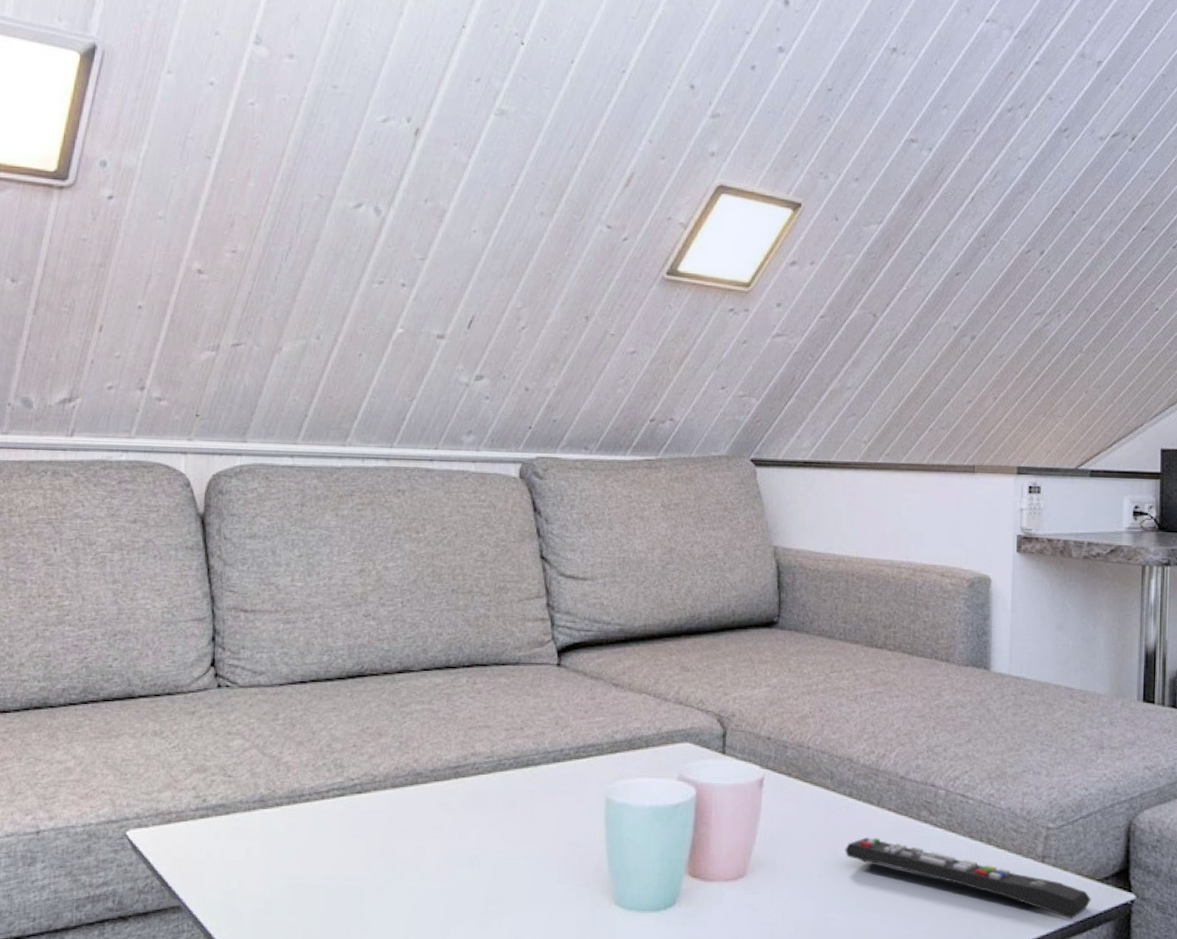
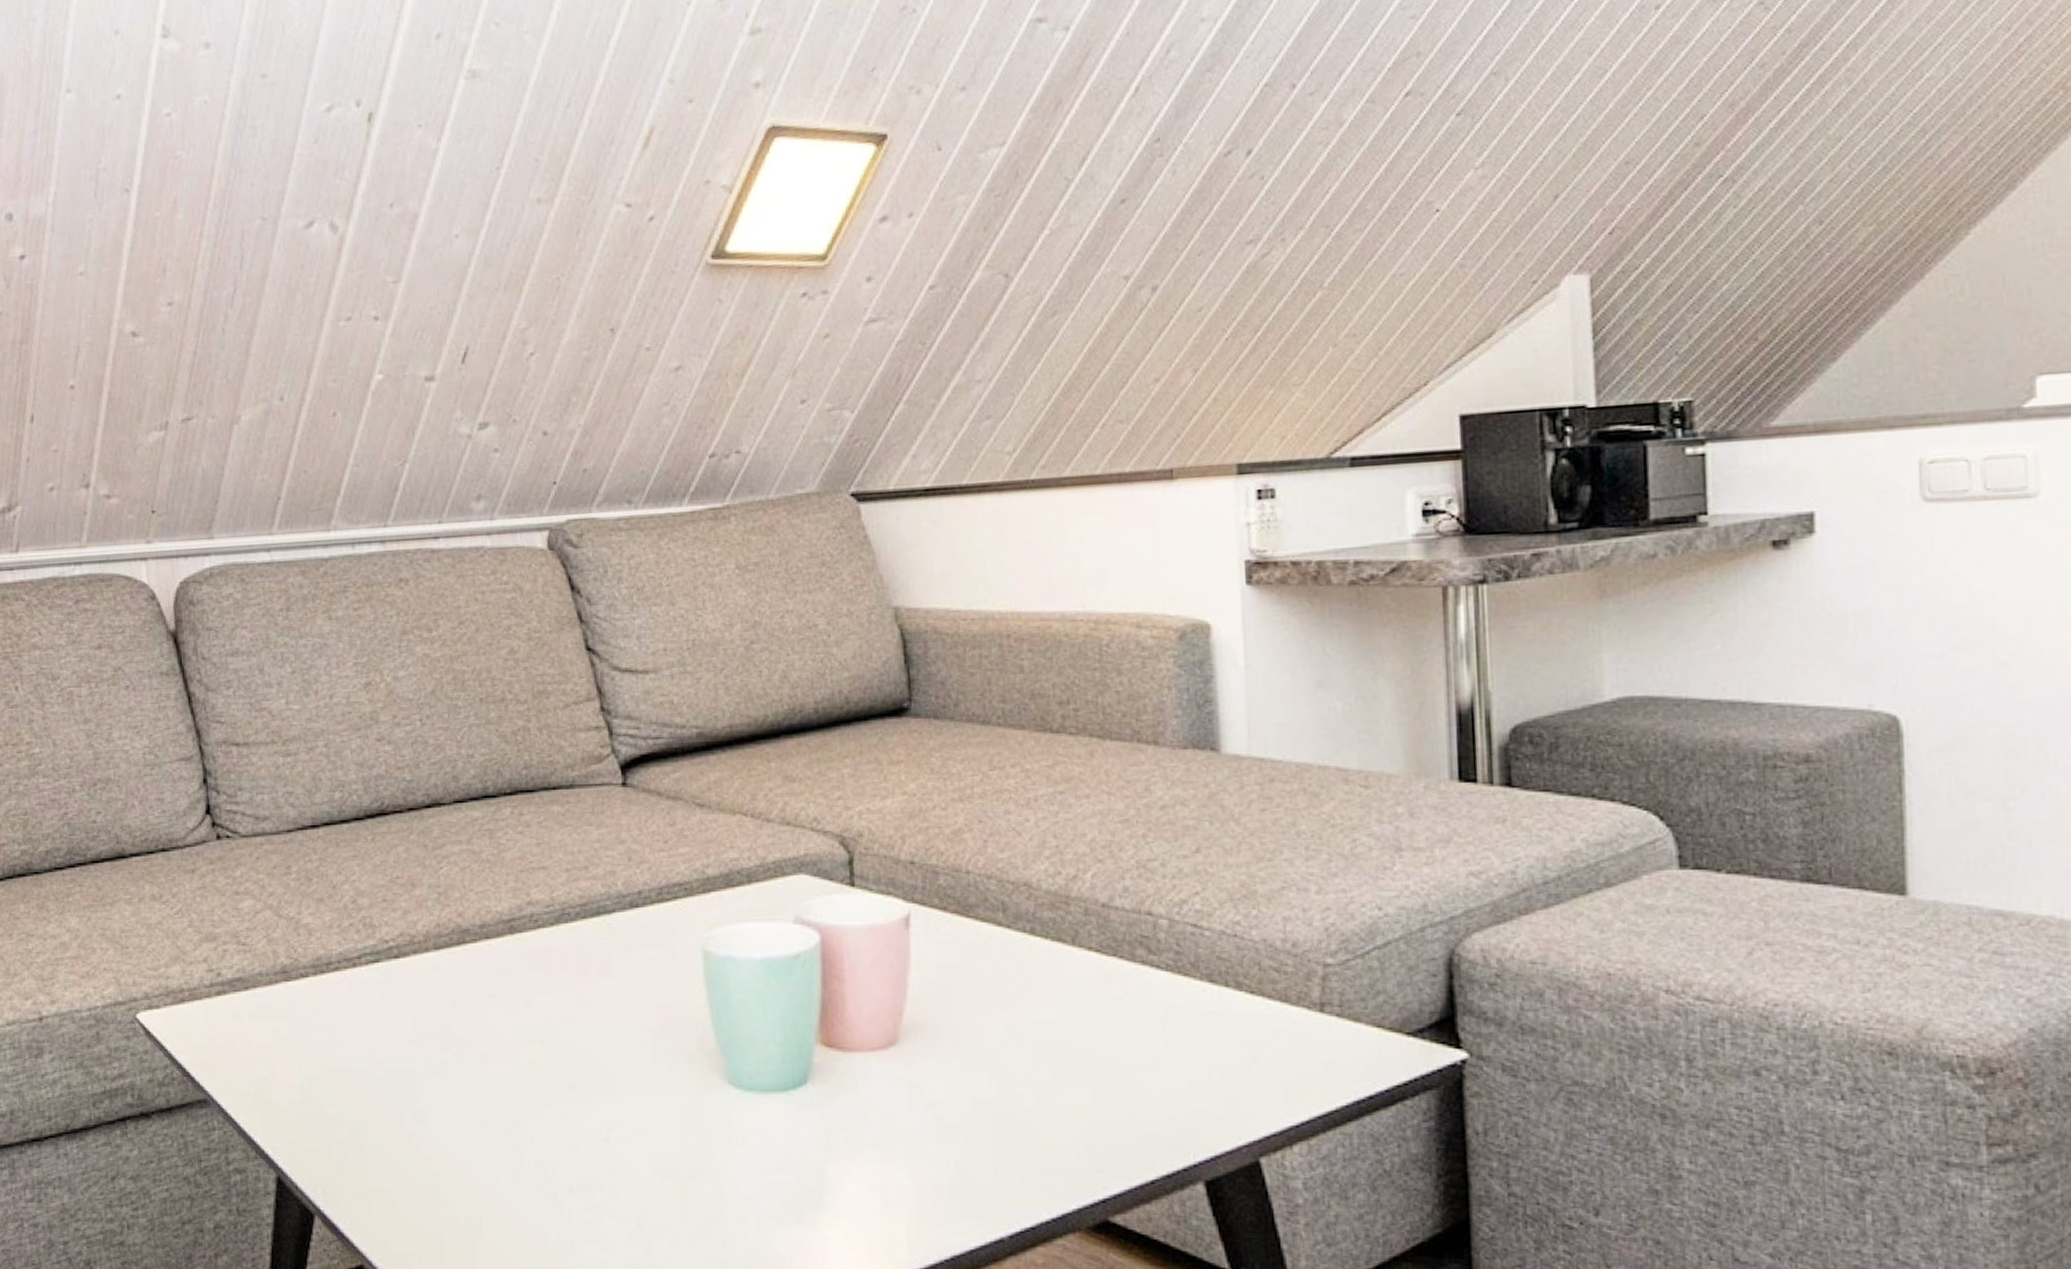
remote control: present [845,838,1091,919] -> none [1031,988,1400,1088]

